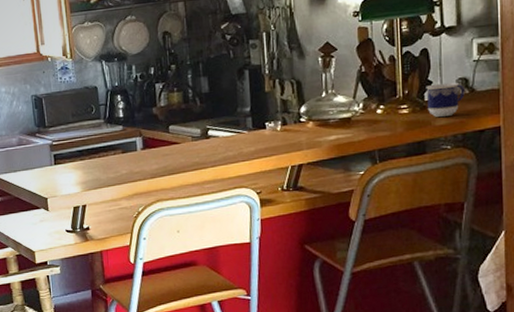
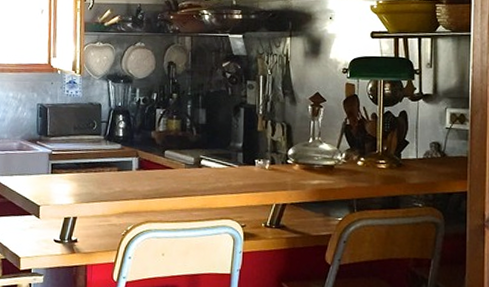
cup: present [426,82,465,117] -> none [403,144,437,176]

